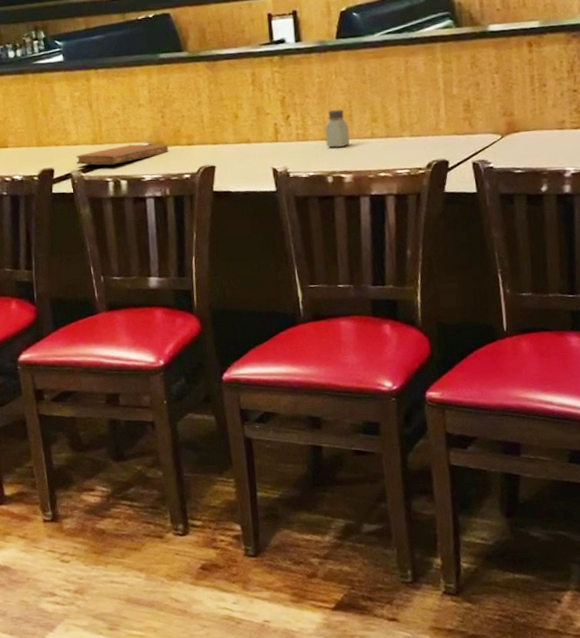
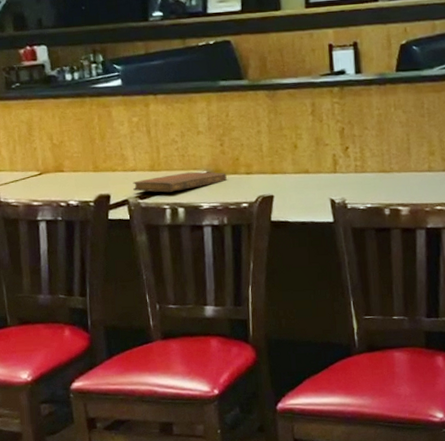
saltshaker: present [325,109,350,148] -> none [383,142,407,180]

